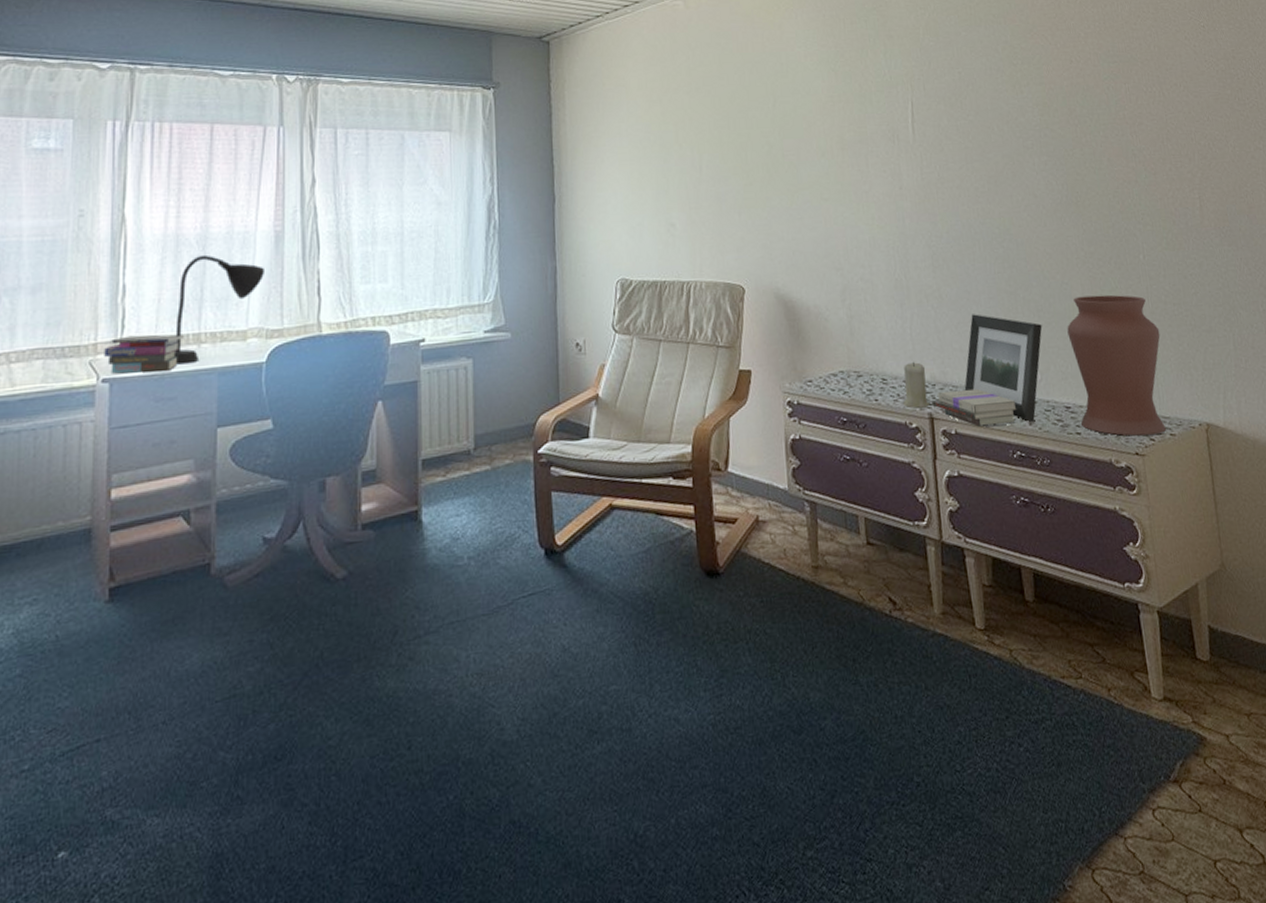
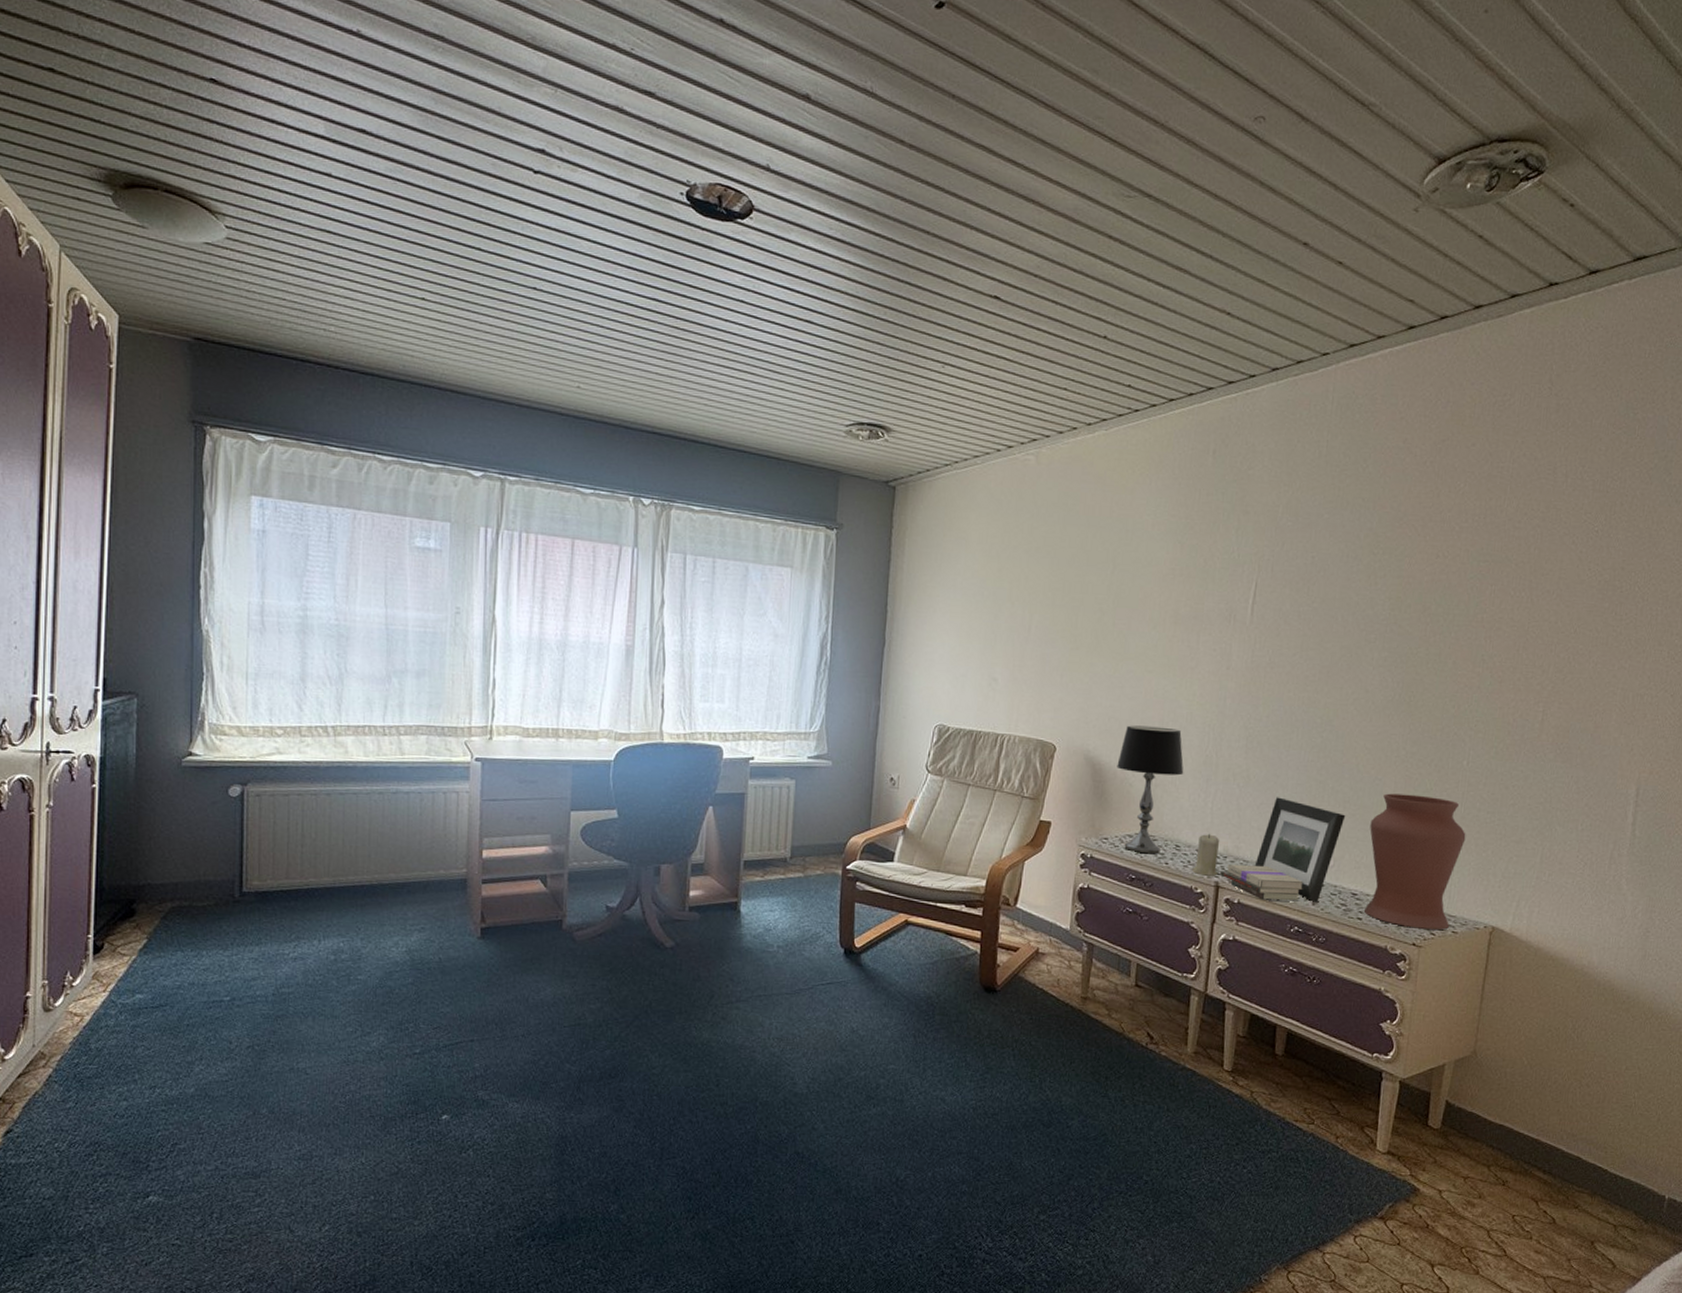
books: present [104,334,185,374] -> none [477,723,546,757]
desk lamp: present [173,254,266,365] -> none [535,659,617,754]
table lamp: none [809,255,877,393] -> present [1117,725,1184,855]

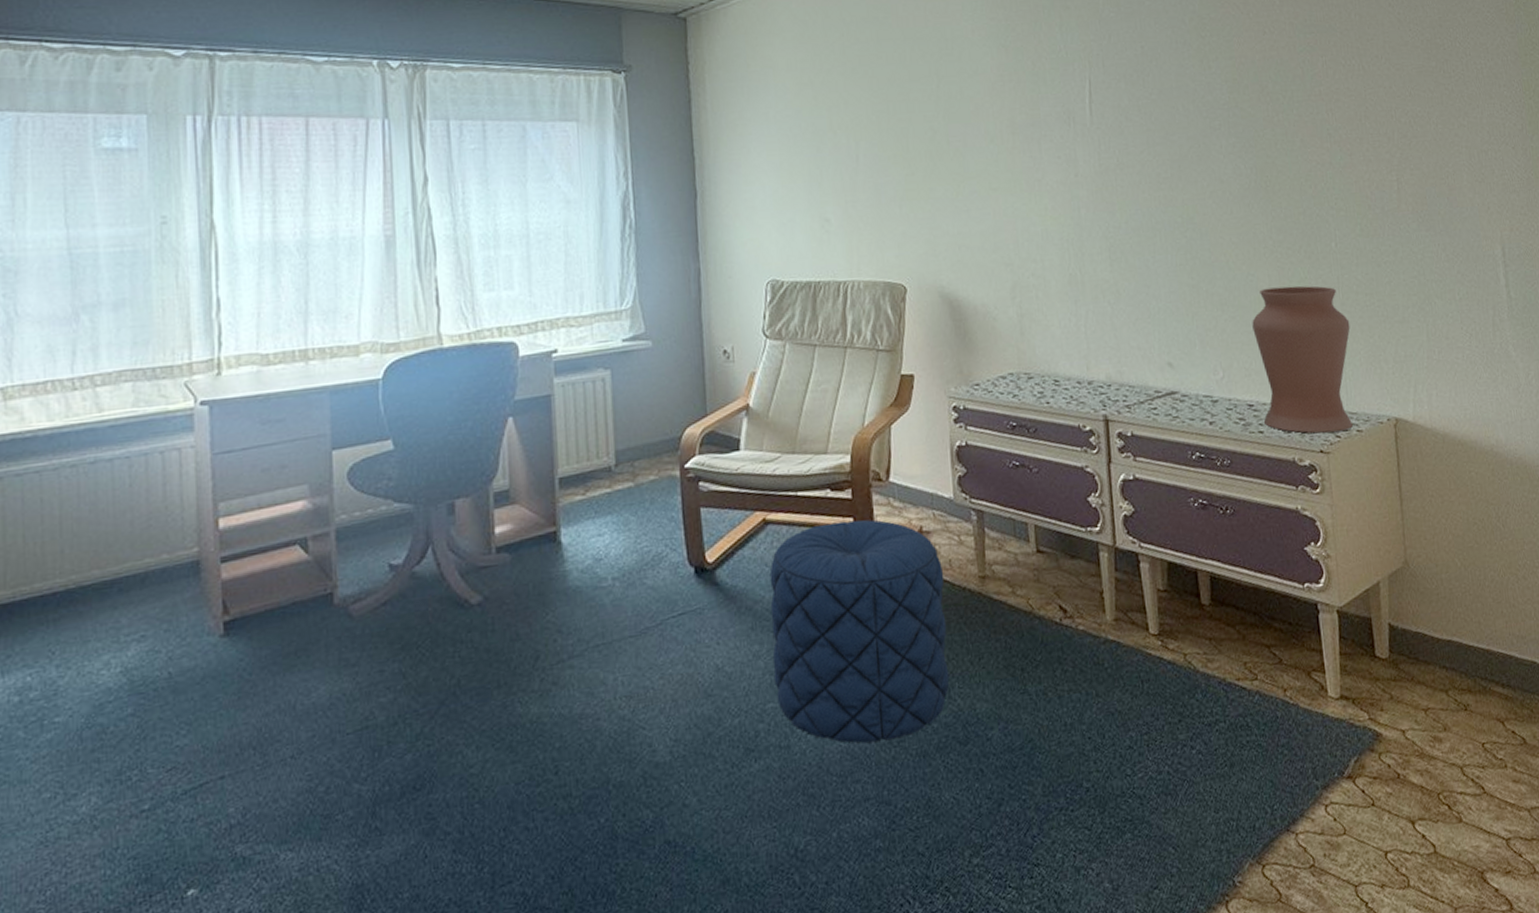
pouf: none [897,932,1052,1112] -> present [769,519,950,743]
table lamp: present [1117,725,1184,855] -> none [976,249,1050,396]
candle: present [1192,834,1219,877] -> none [1077,362,1105,411]
books: present [1220,864,1304,902] -> none [1107,388,1197,428]
picture frame: present [1254,797,1346,902] -> none [1141,309,1226,421]

